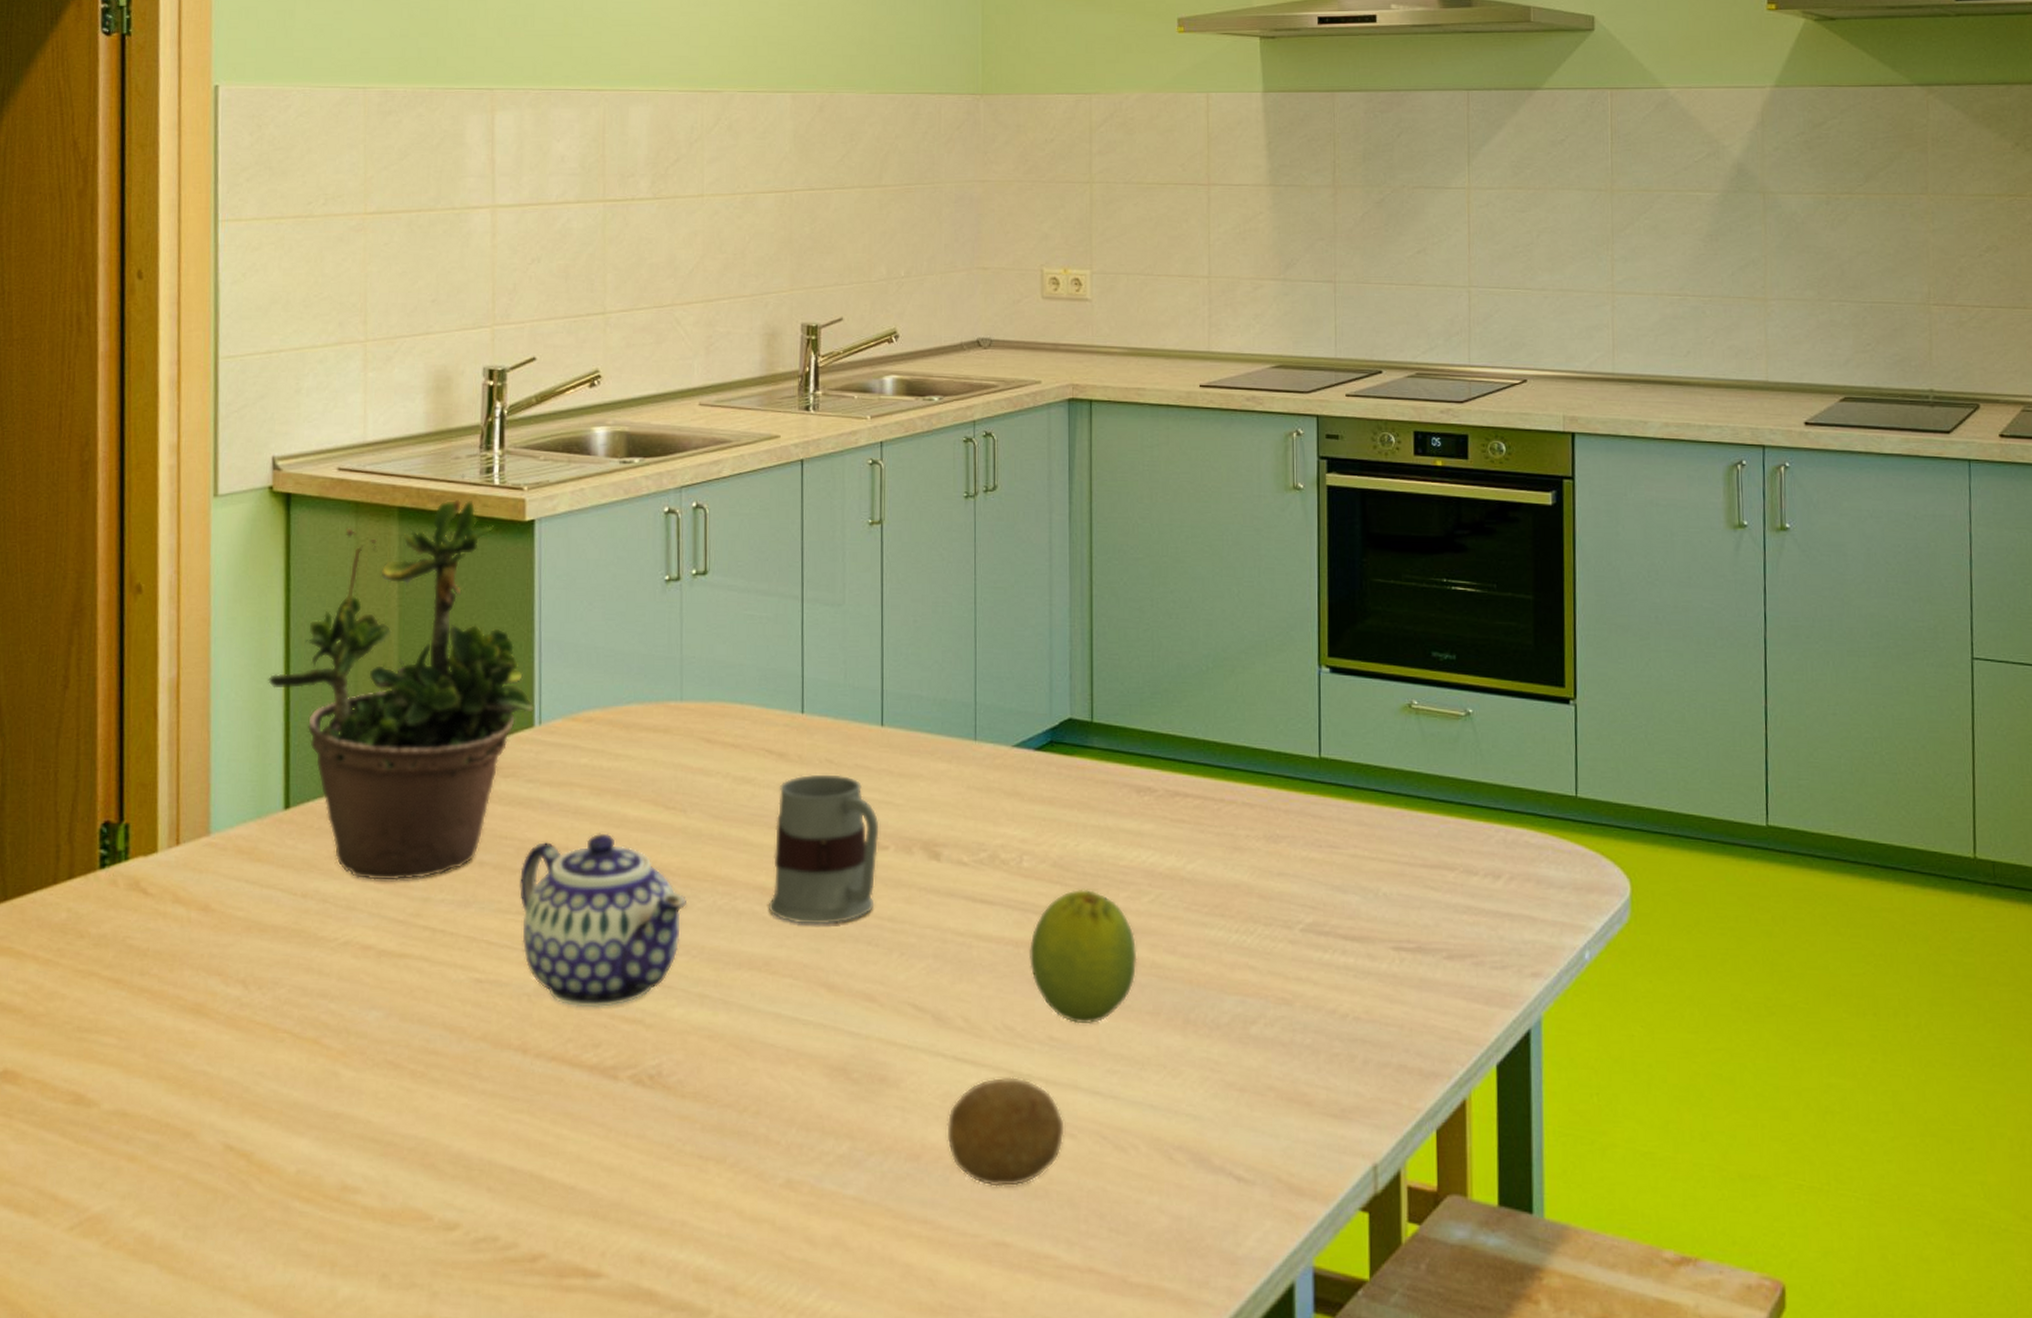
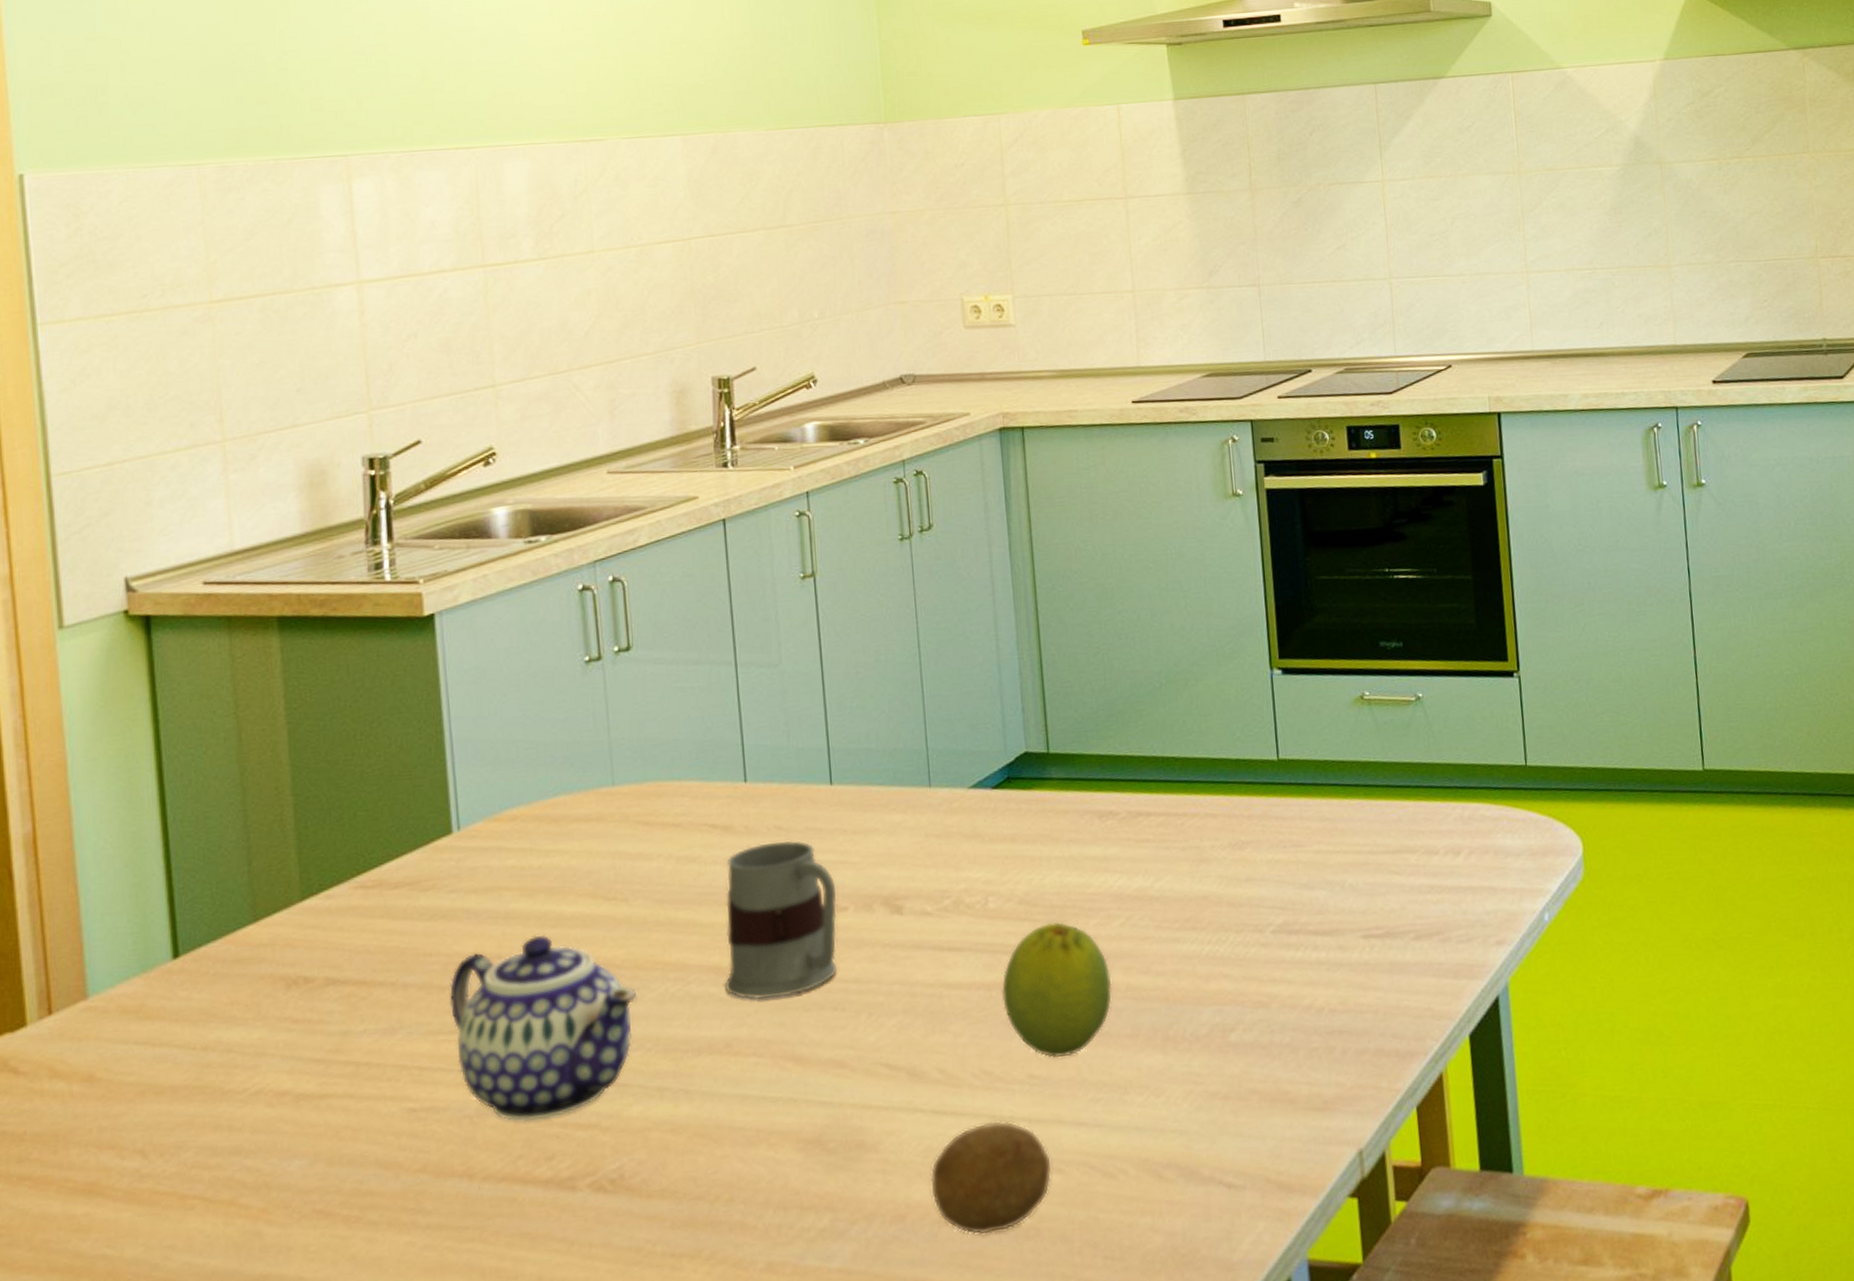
potted plant: present [268,474,534,881] -> none [141,573,451,1022]

